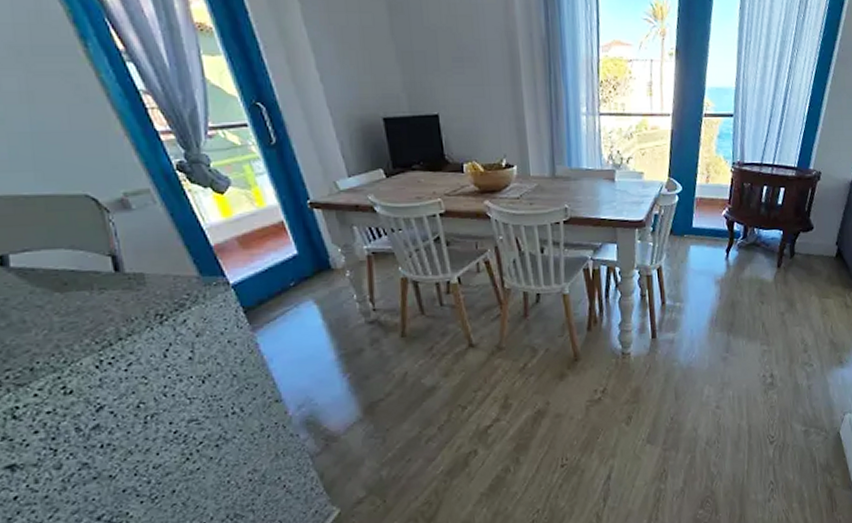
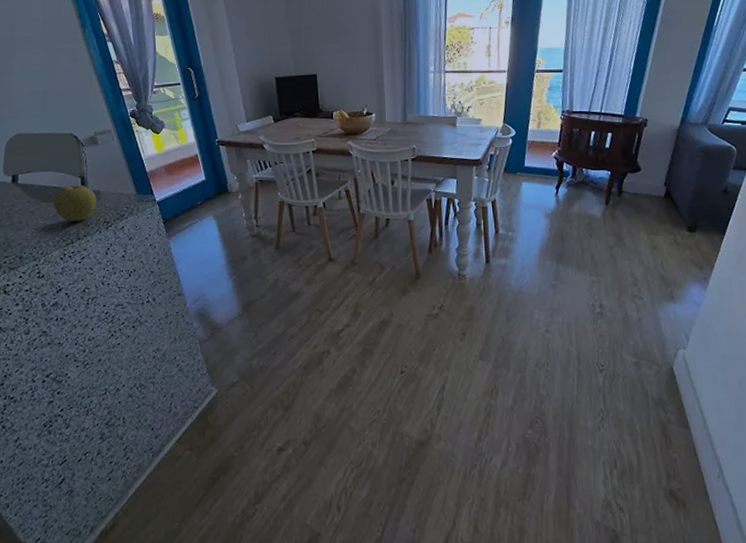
fruit: none [71,266,141,317] -> present [53,185,97,221]

